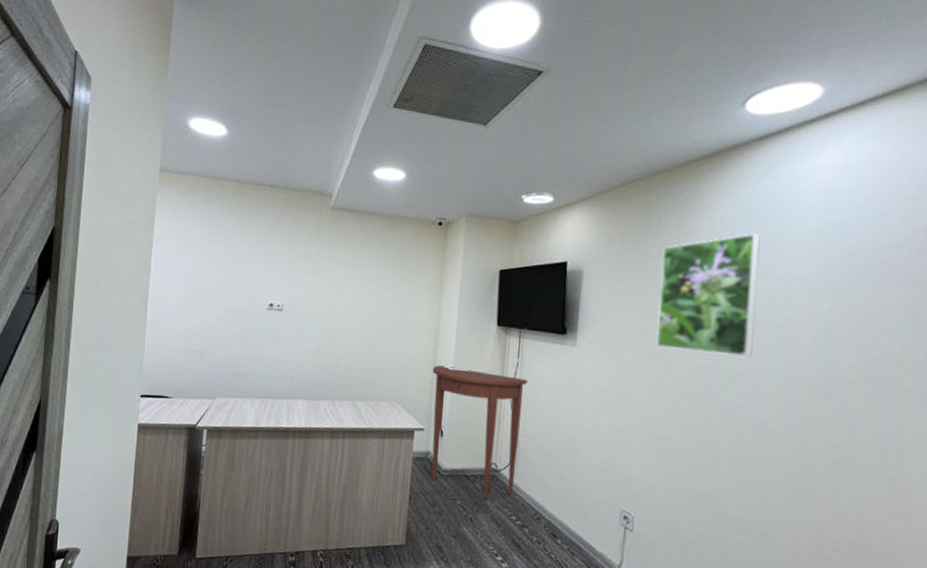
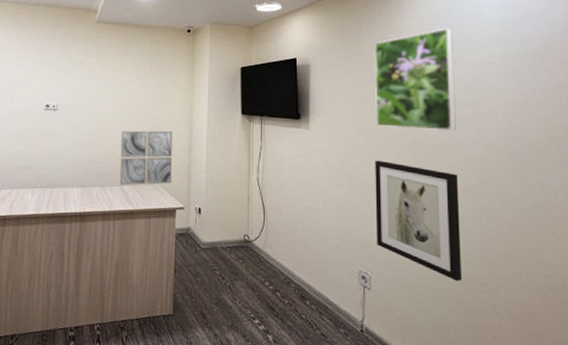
wall art: none [351,338,415,401] -> present [119,130,172,186]
console table: present [431,364,527,500] -> none [188,150,270,268]
wall art: none [644,386,748,528] -> present [375,160,463,281]

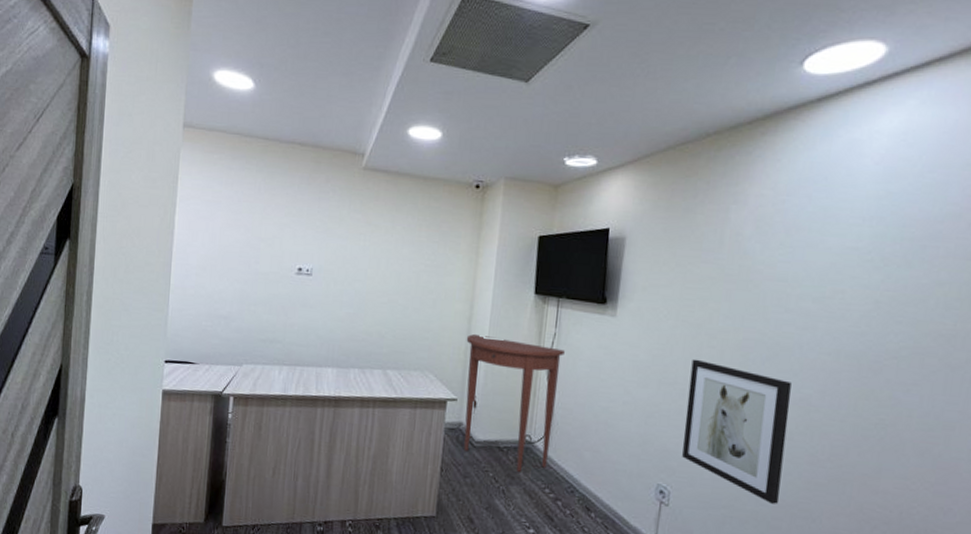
wall art: present [119,130,172,186] -> none [382,305,449,371]
console table: none [188,150,270,268] -> present [463,333,565,472]
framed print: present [375,28,456,131] -> none [699,201,813,330]

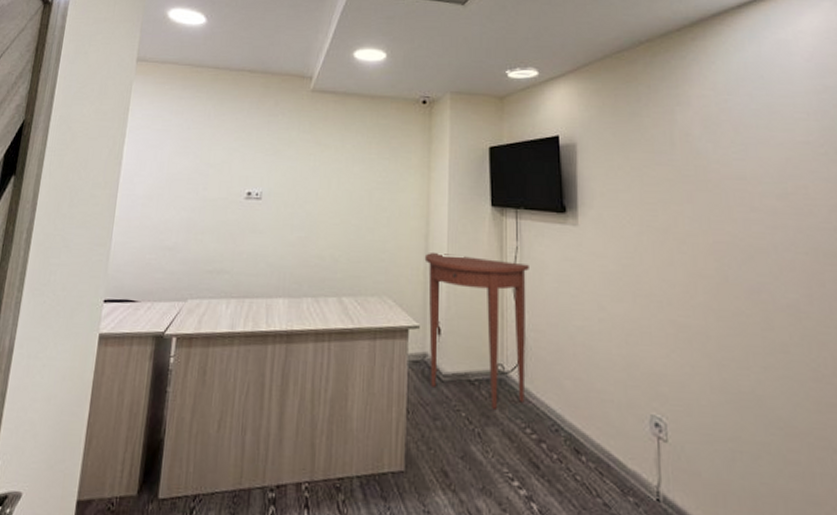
wall art: present [682,358,792,504] -> none [664,266,791,433]

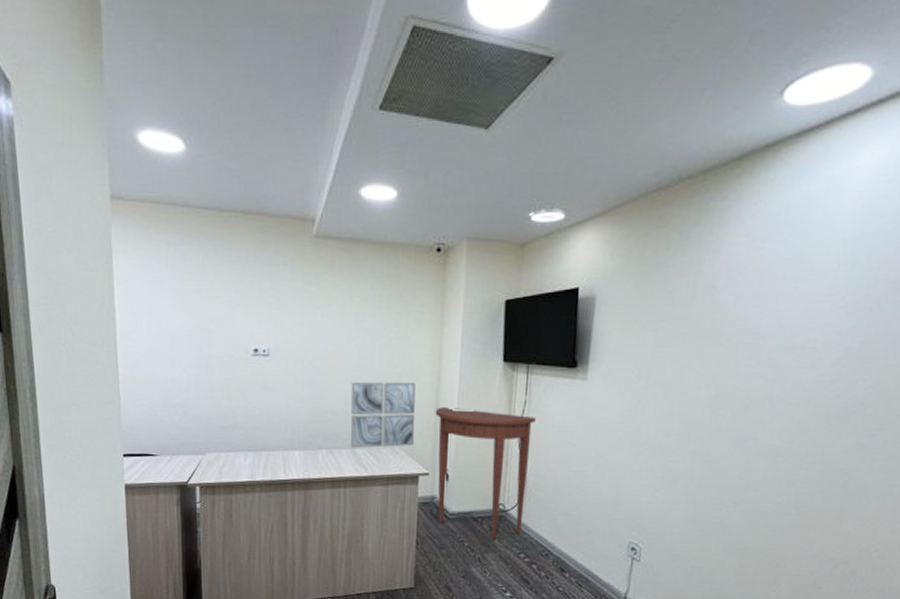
wall art: none [336,225,404,297] -> present [350,381,415,448]

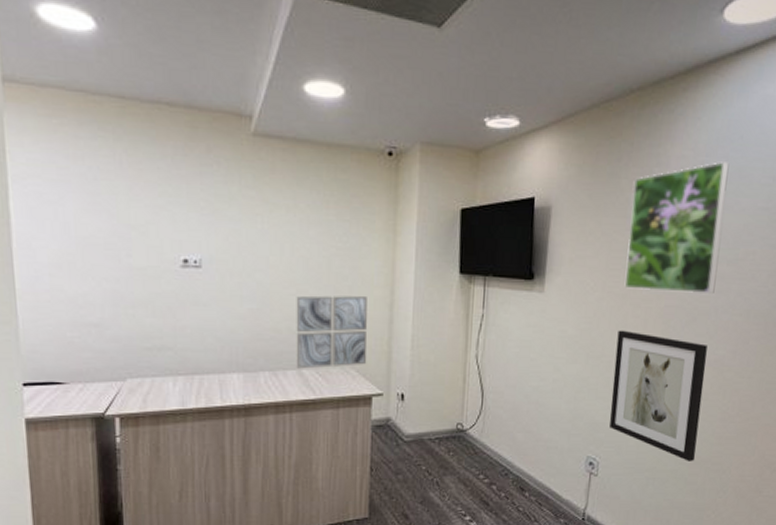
console table: present [435,406,536,540] -> none [388,321,493,461]
wall art: none [653,417,761,552] -> present [610,330,708,461]
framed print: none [670,247,789,383] -> present [624,162,730,294]

